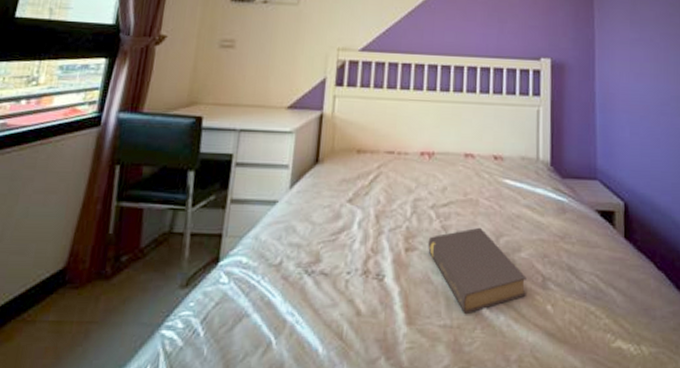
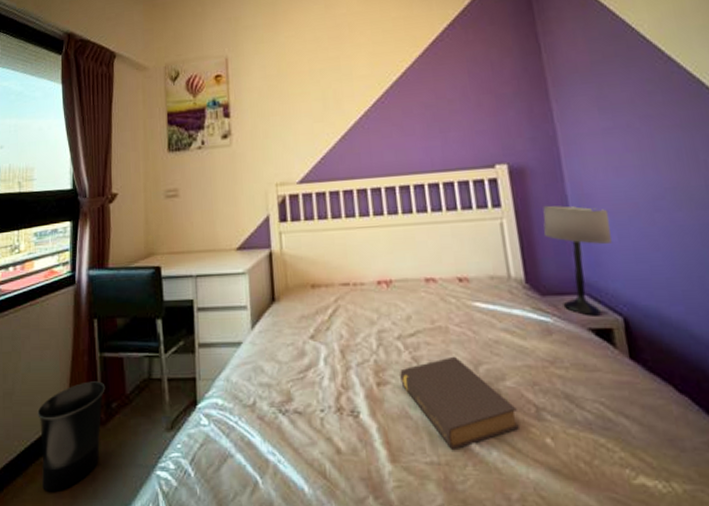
waste bin: none [20,232,117,353] -> present [37,381,106,493]
table lamp: none [571,99,626,200] -> present [543,205,612,316]

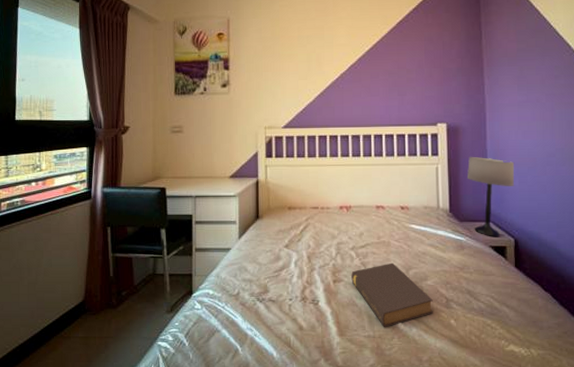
waste bin: present [37,381,106,493] -> none [58,275,117,358]

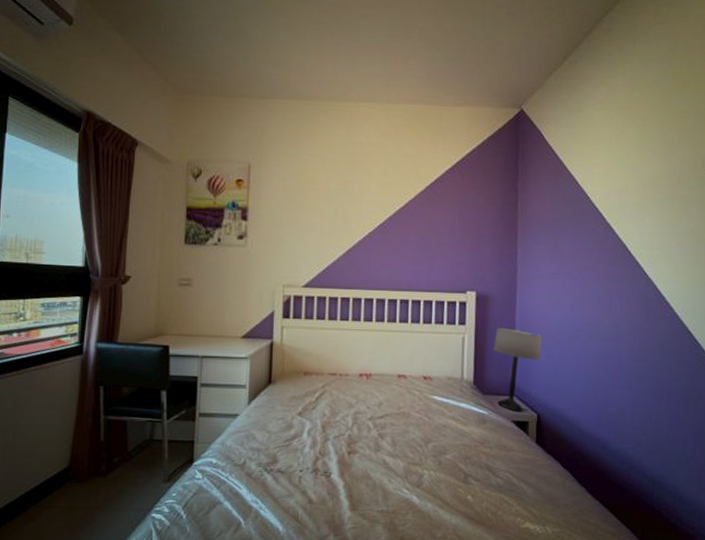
book: present [351,262,433,327] -> none [367,435,451,502]

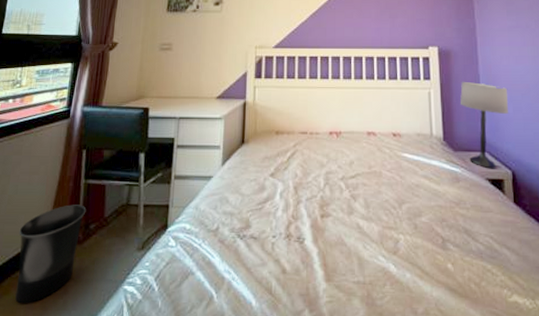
waste bin: none [39,439,108,530] -> present [15,204,86,304]

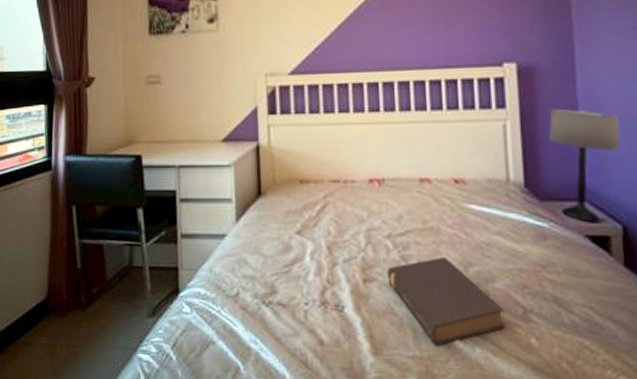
waste bin: present [15,204,86,304] -> none [17,266,86,370]
book: none [340,195,428,271] -> present [387,256,505,345]

